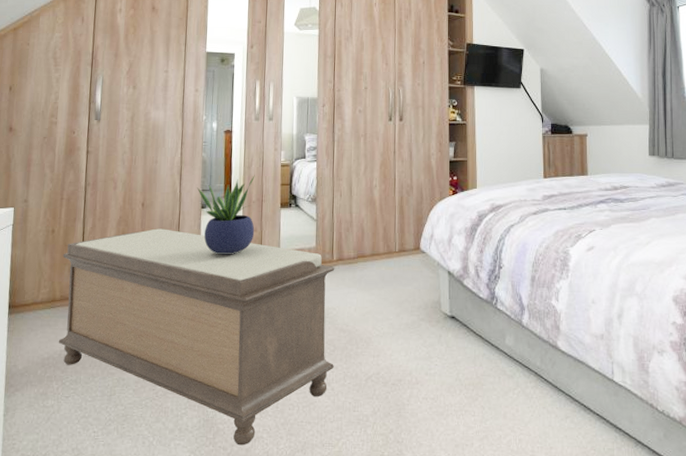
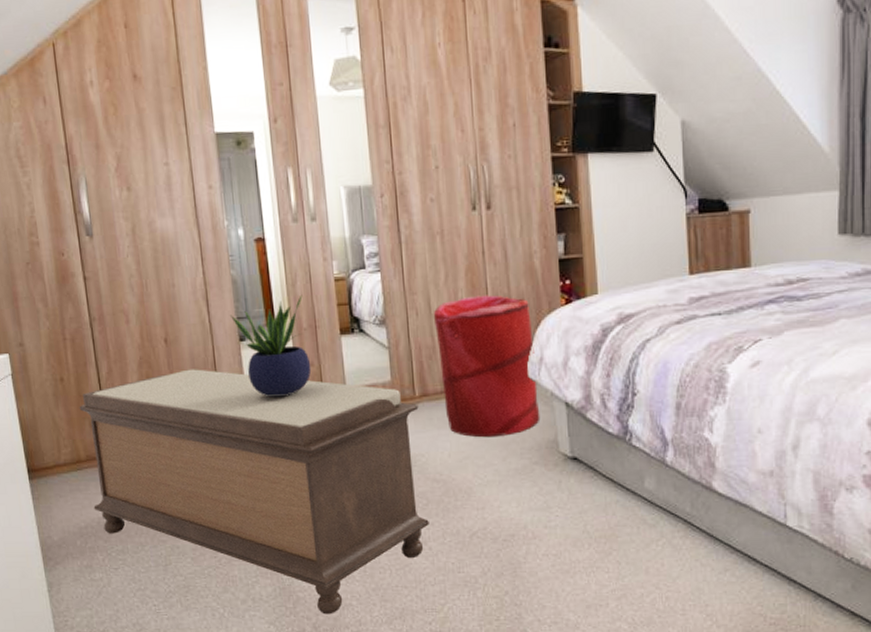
laundry hamper: none [353,184,428,296] -> present [433,295,541,437]

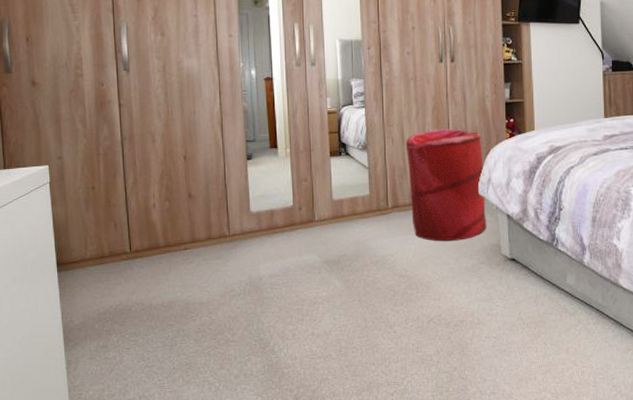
bench: present [79,369,429,615] -> none [106,181,395,387]
potted plant: present [230,294,312,397] -> none [241,123,305,206]

